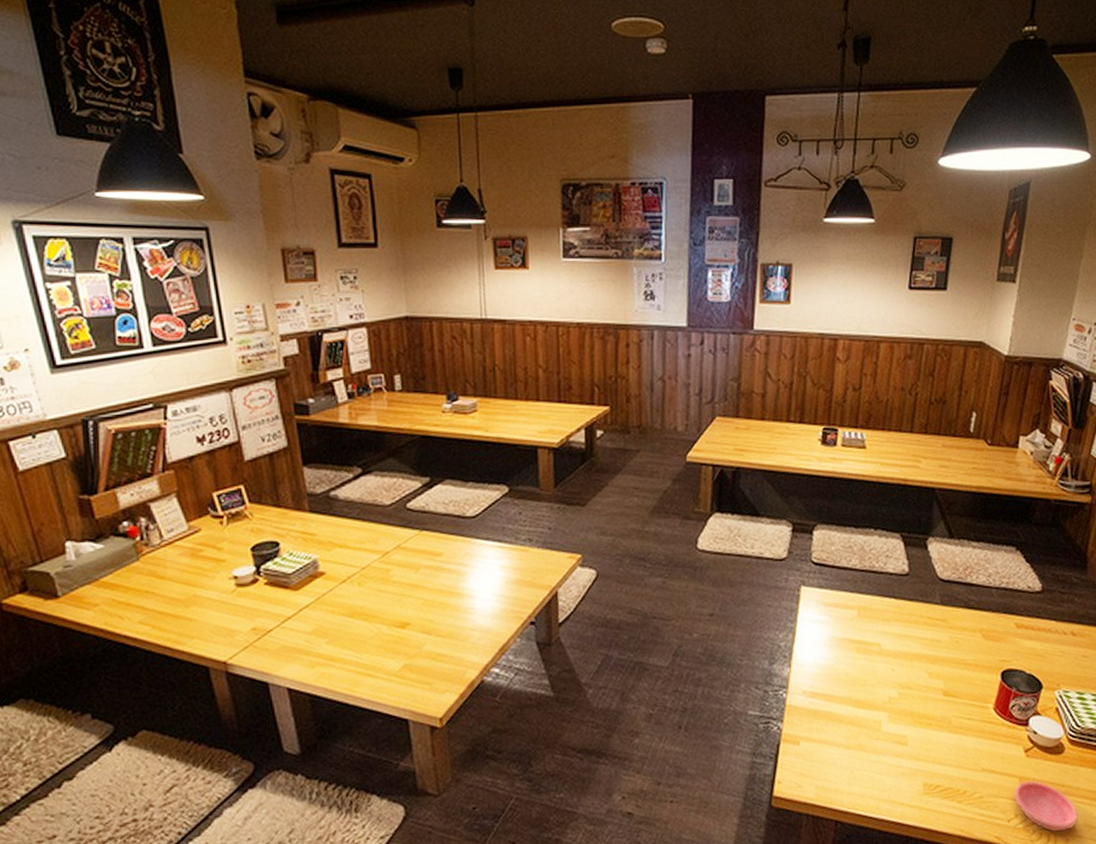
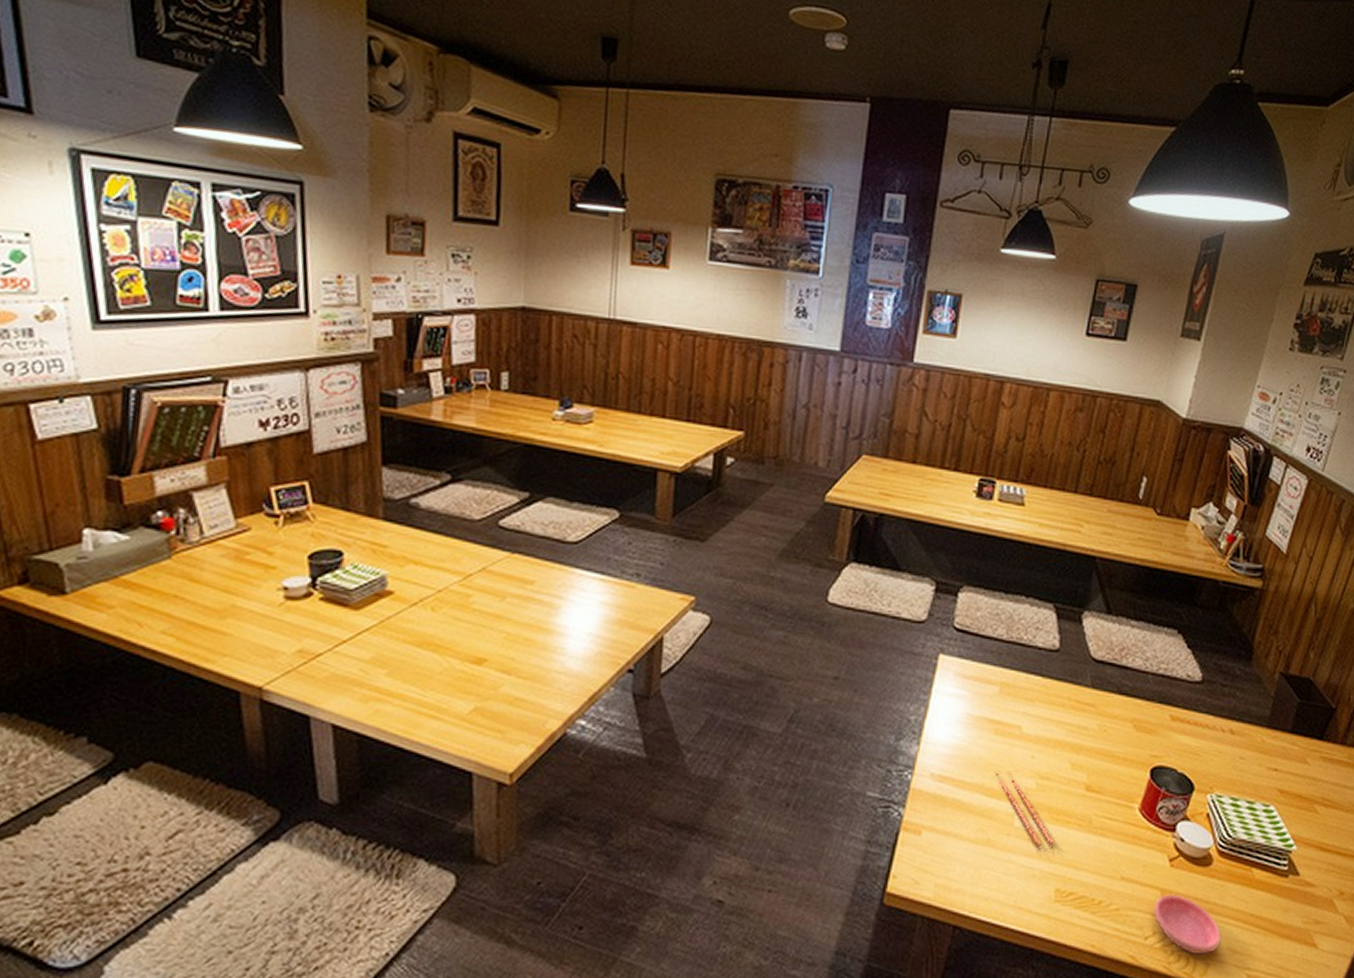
chopsticks: none [861,684,920,747] -> present [995,771,1056,846]

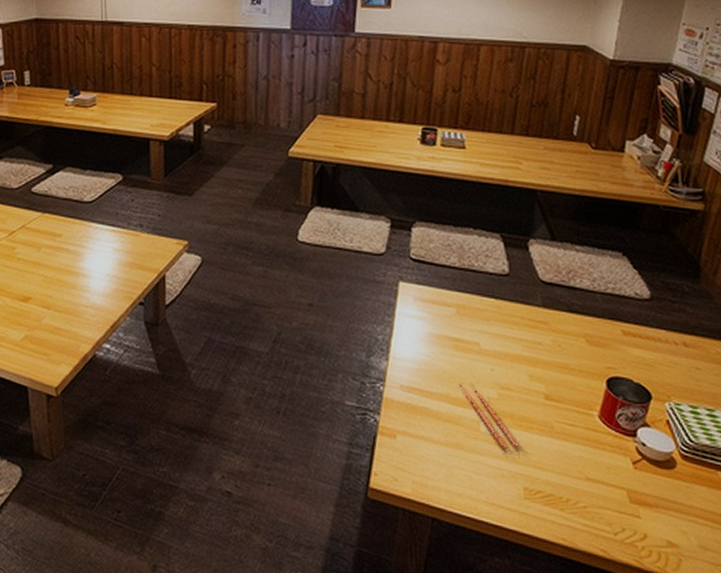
saucer: present [1153,894,1222,955] -> none [621,494,692,551]

